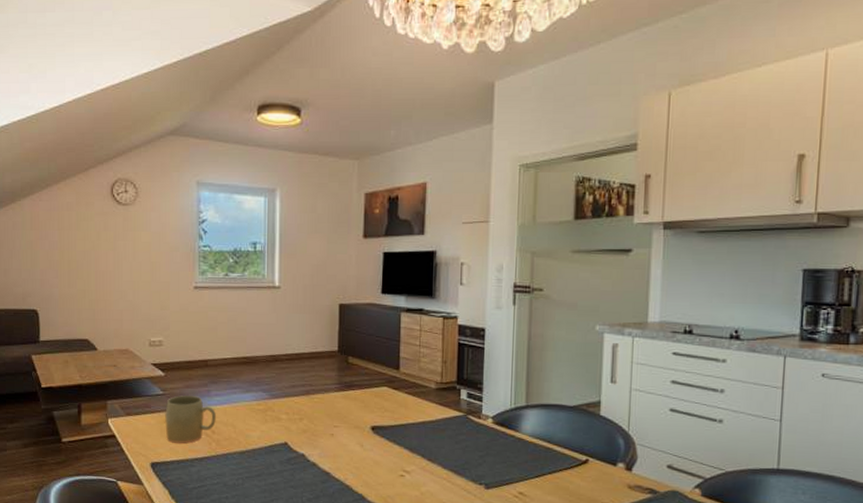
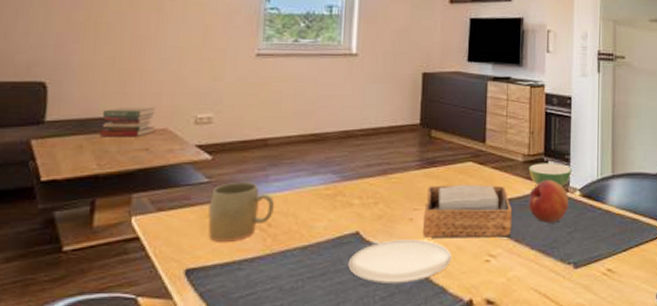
books: none [79,330,120,356] -> present [99,106,155,137]
plate: none [279,451,369,489] -> present [348,239,452,285]
napkin holder: none [342,406,426,456] -> present [422,185,513,238]
bowl: none [441,390,485,414] -> present [528,163,573,187]
fruit: none [441,407,482,446] -> present [529,180,569,223]

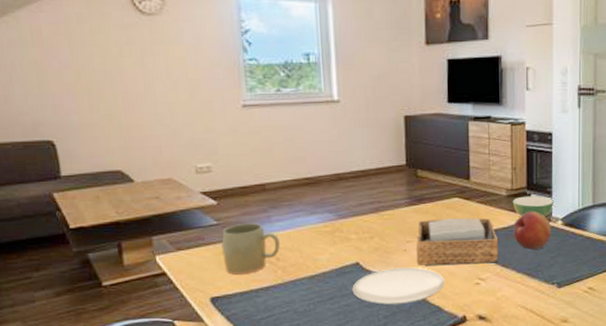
books: present [99,106,155,137] -> none [111,159,161,189]

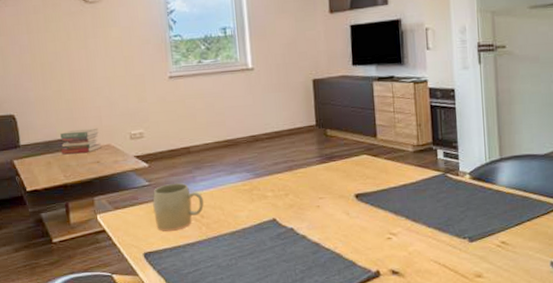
books: none [111,159,161,189] -> present [60,128,102,155]
plate: present [352,267,445,305] -> none [270,223,357,260]
napkin holder: present [416,218,499,266] -> none [328,173,409,221]
bowl: present [512,195,555,217] -> none [419,150,461,172]
fruit: present [514,212,552,250] -> none [422,166,461,204]

